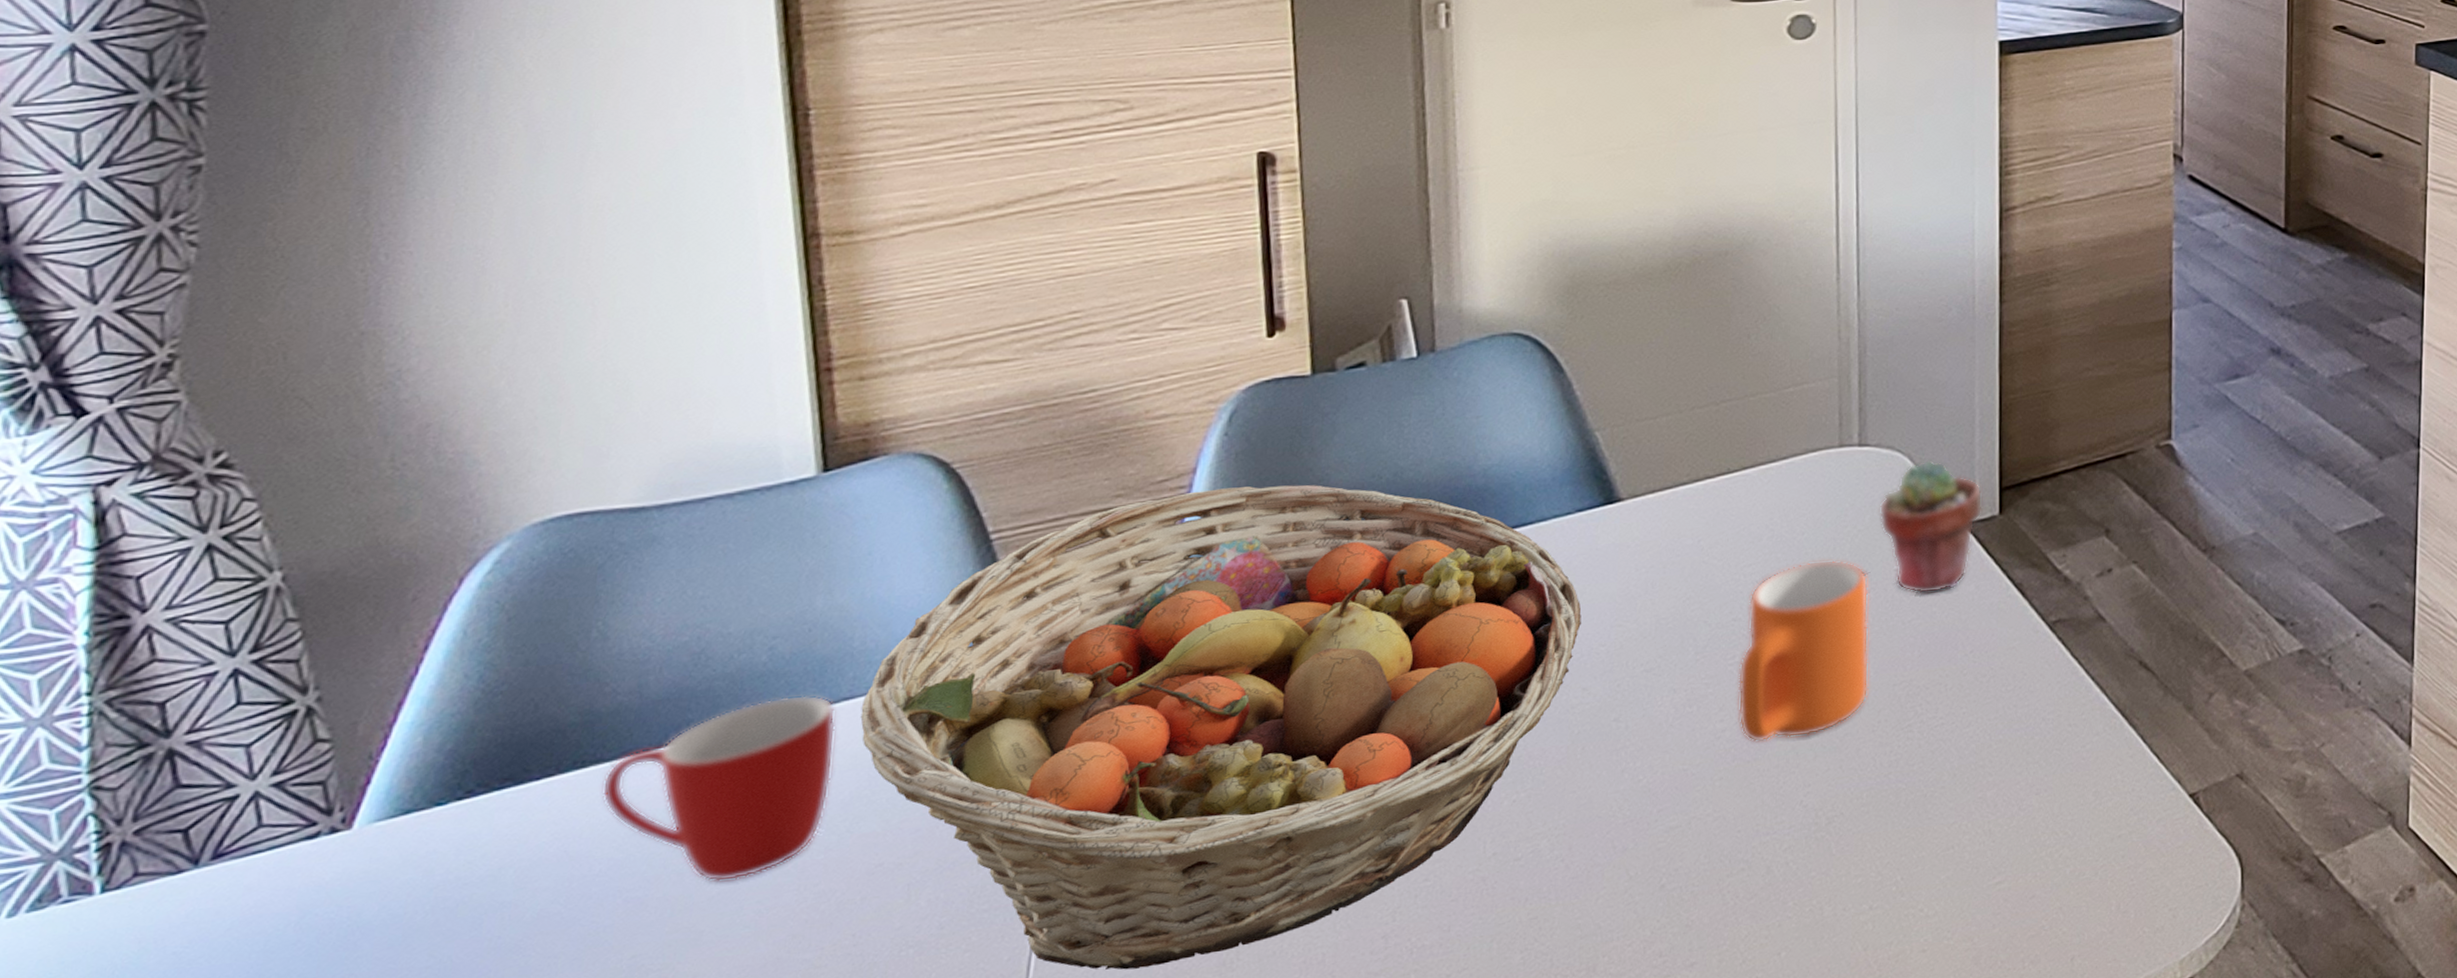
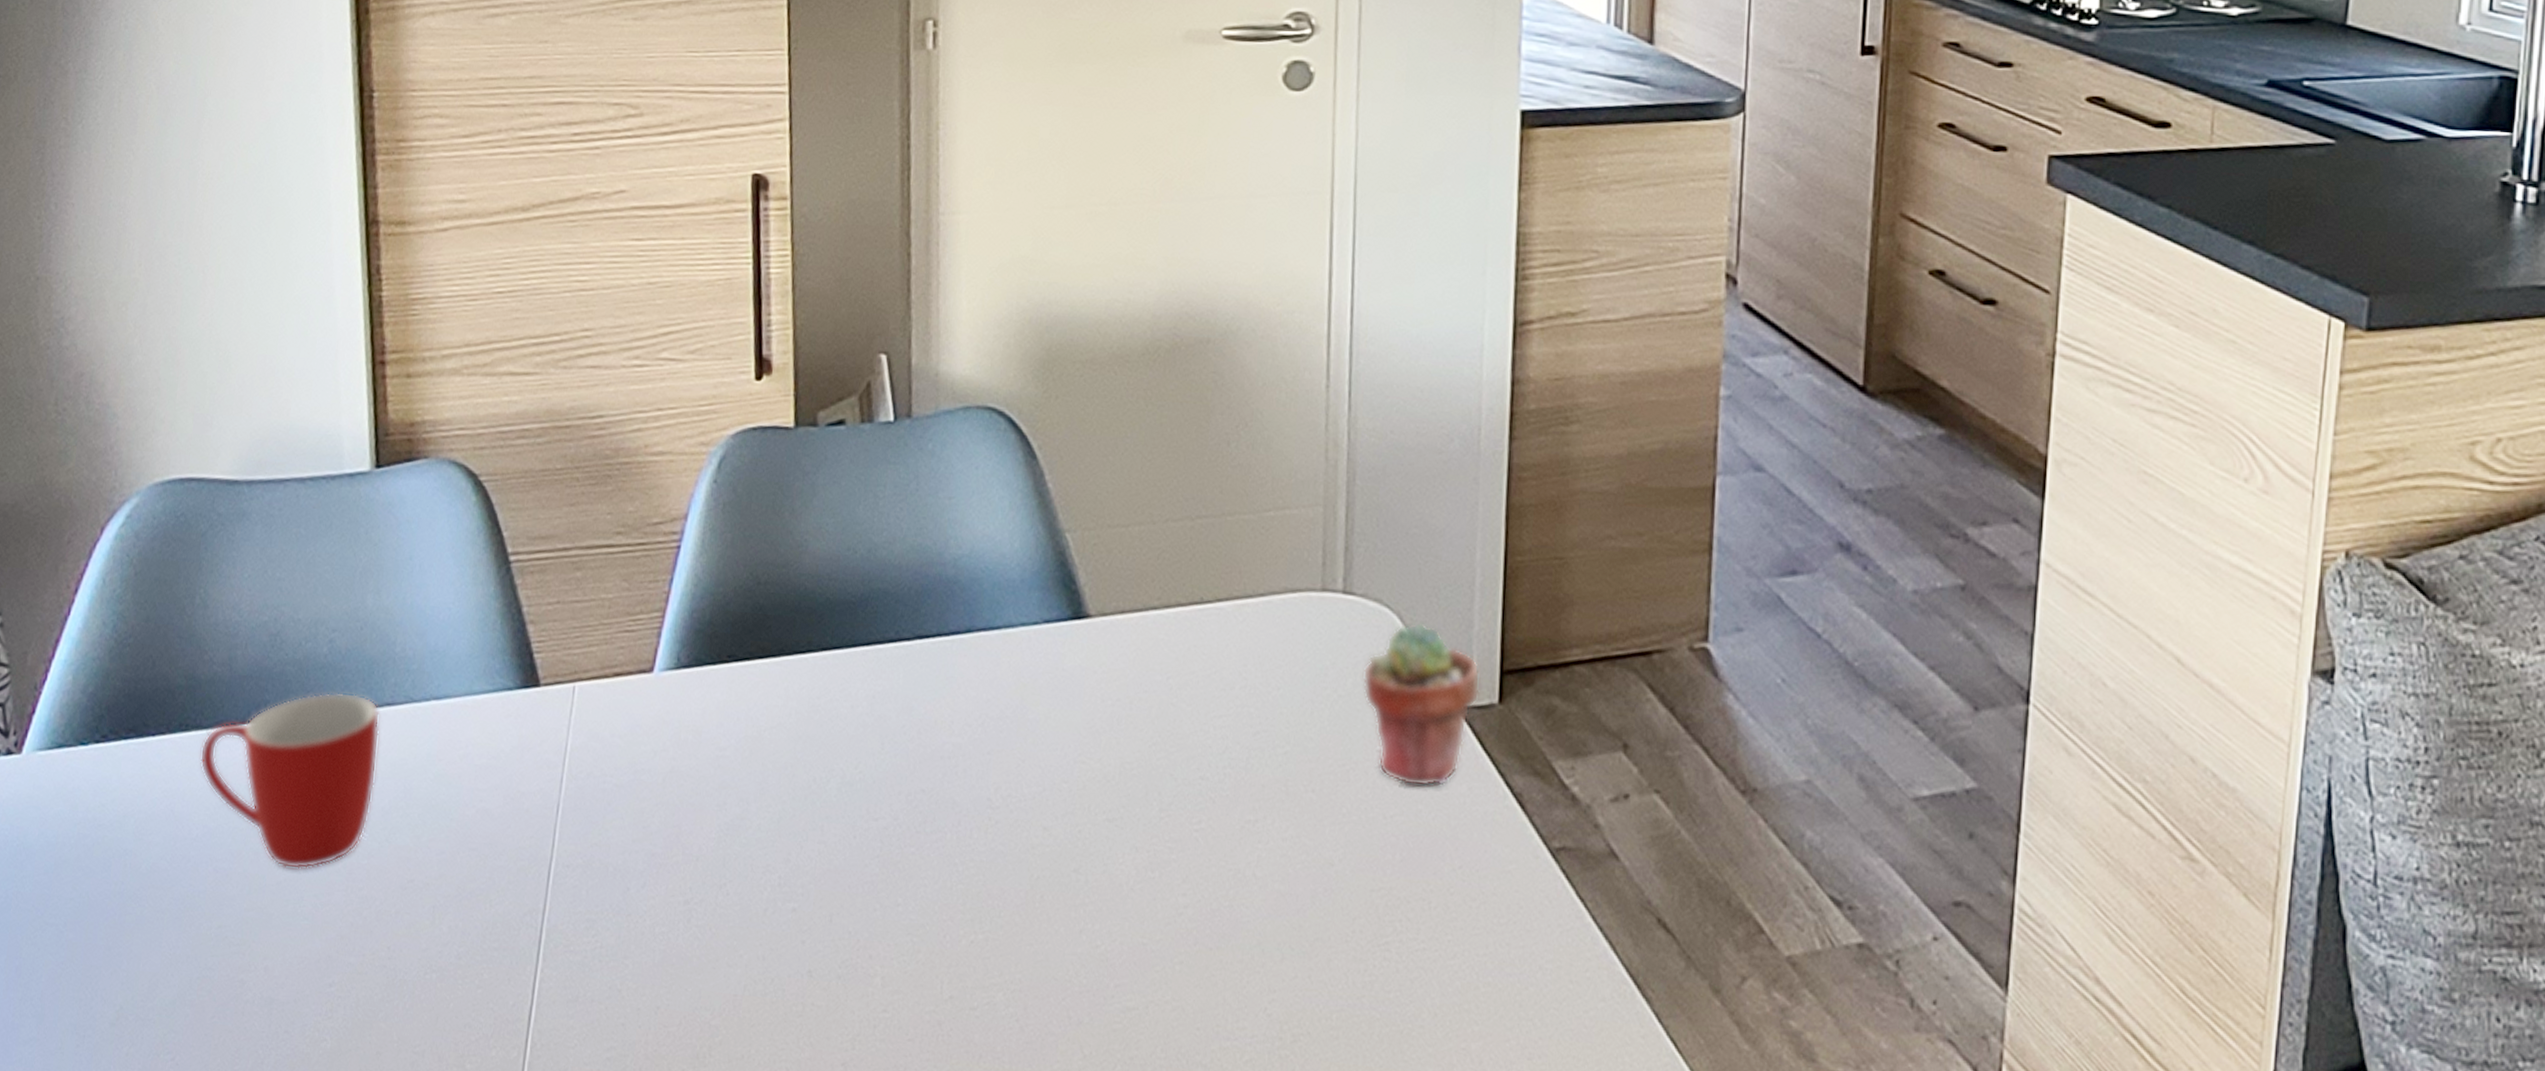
fruit basket: present [860,484,1581,970] -> none [399,539,1045,1044]
mug: present [1738,559,1869,743] -> none [1202,723,1348,933]

